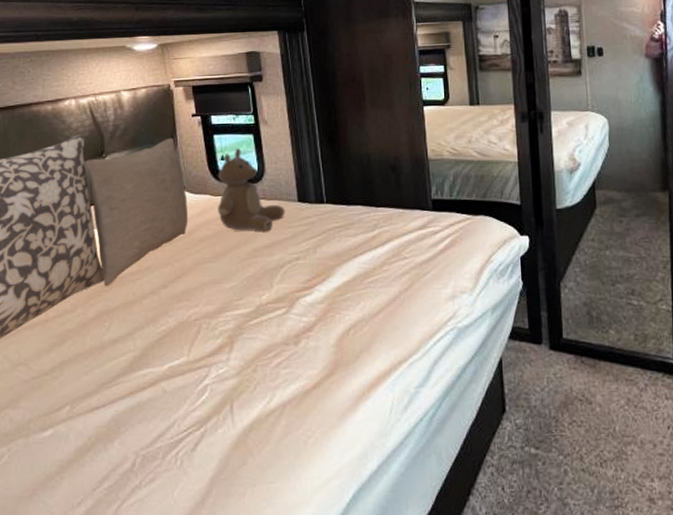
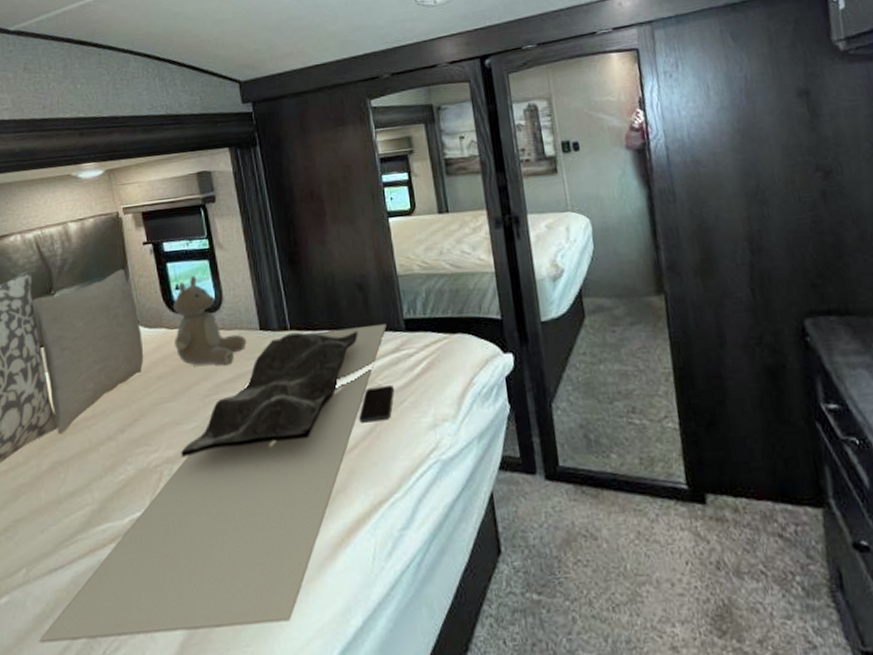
throw blanket: none [79,202,415,471] -> present [38,323,386,642]
phone: none [385,259,419,291] -> present [359,385,394,423]

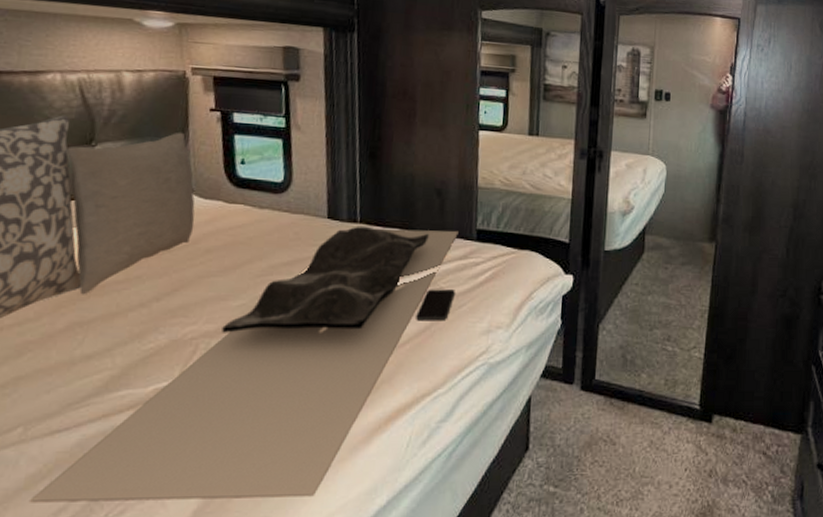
teddy bear: present [173,276,247,365] -> none [231,153,312,247]

